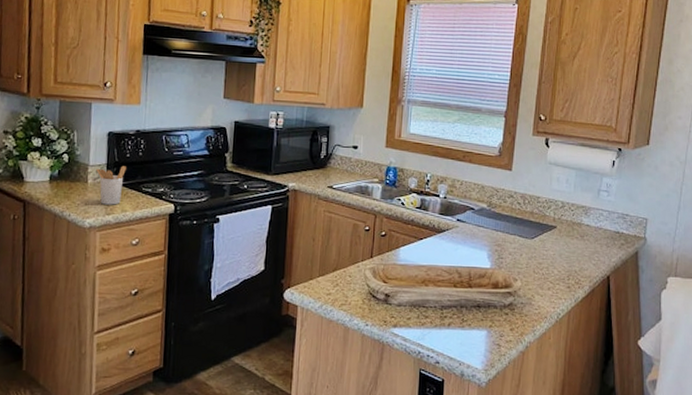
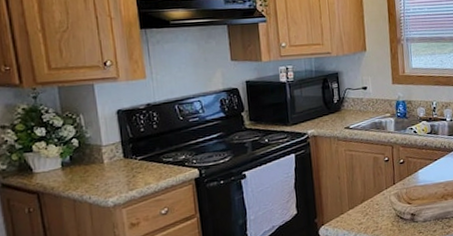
utensil holder: present [96,165,126,205] -> none [111,140,143,182]

